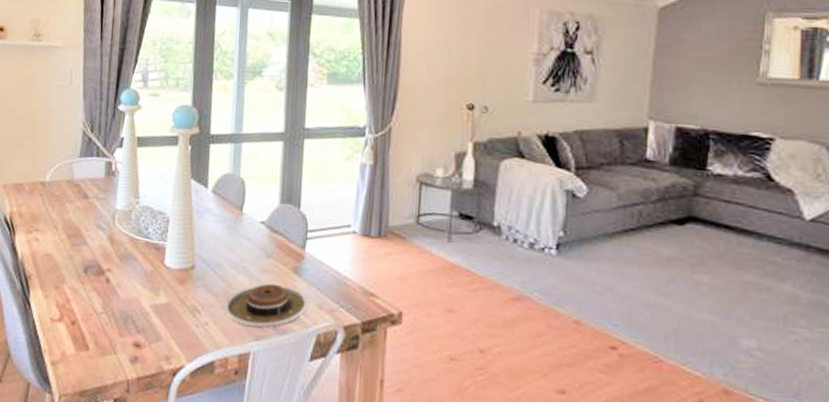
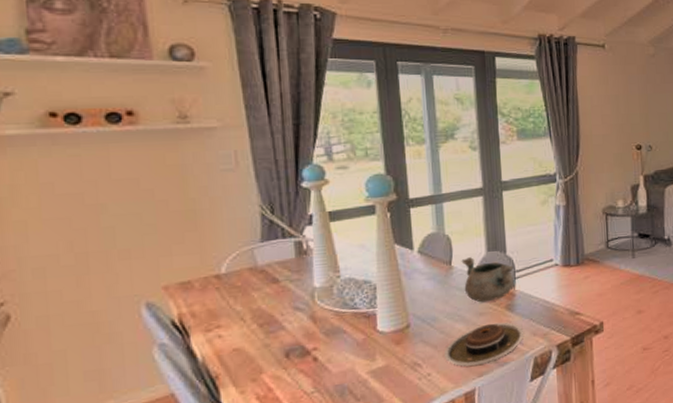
bowl: none [252,206,307,259] -> present [461,257,514,303]

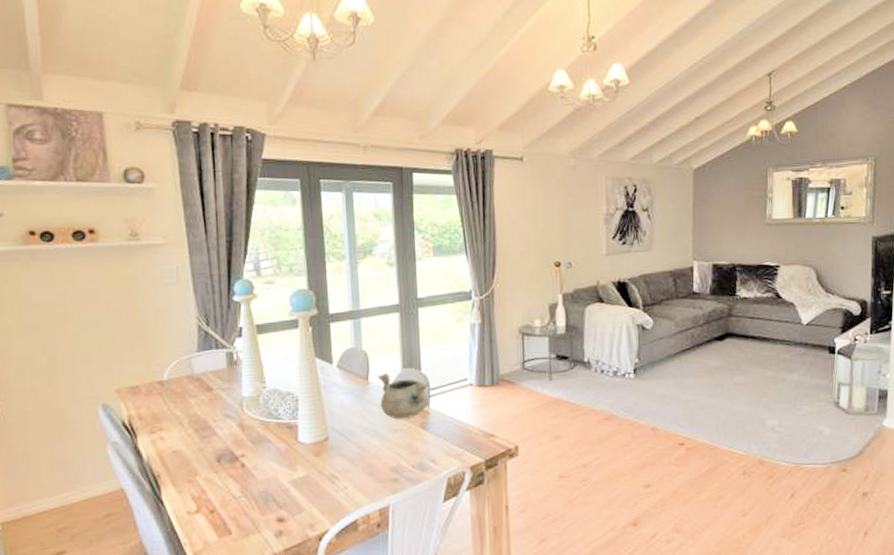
plate: present [443,322,524,367] -> none [360,440,438,483]

